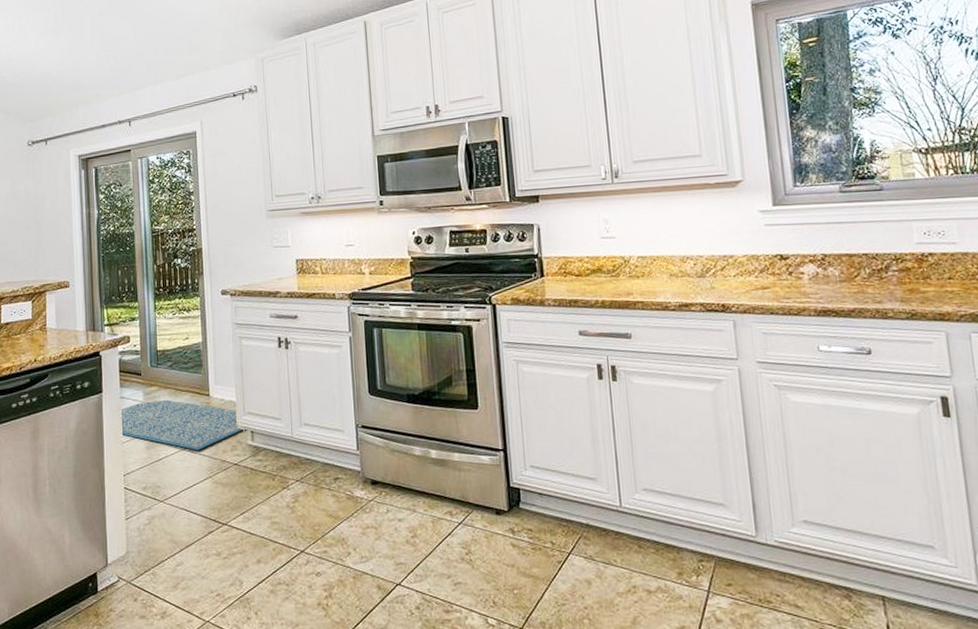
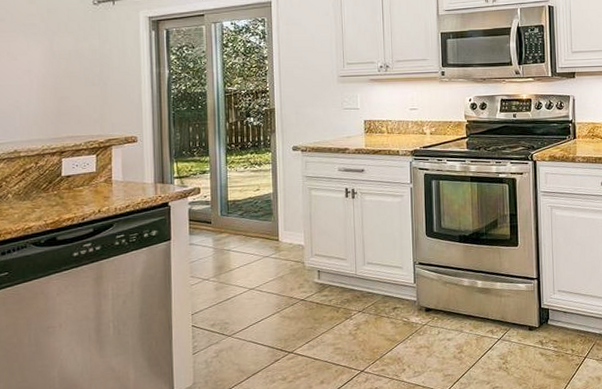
rug: present [119,399,242,451] -> none [188,245,309,290]

